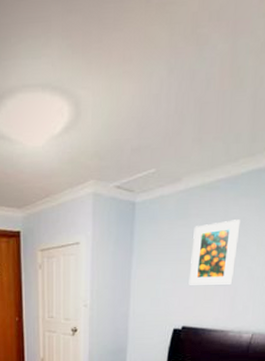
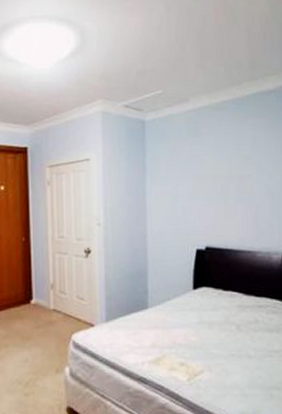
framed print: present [189,219,241,285] -> none [206,138,253,203]

